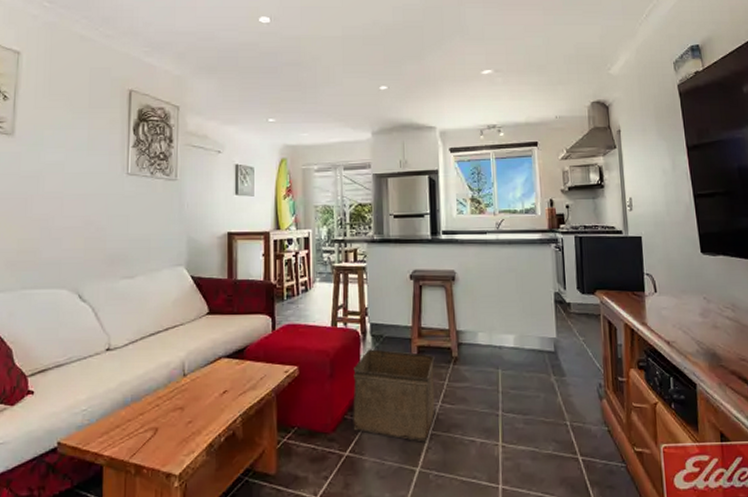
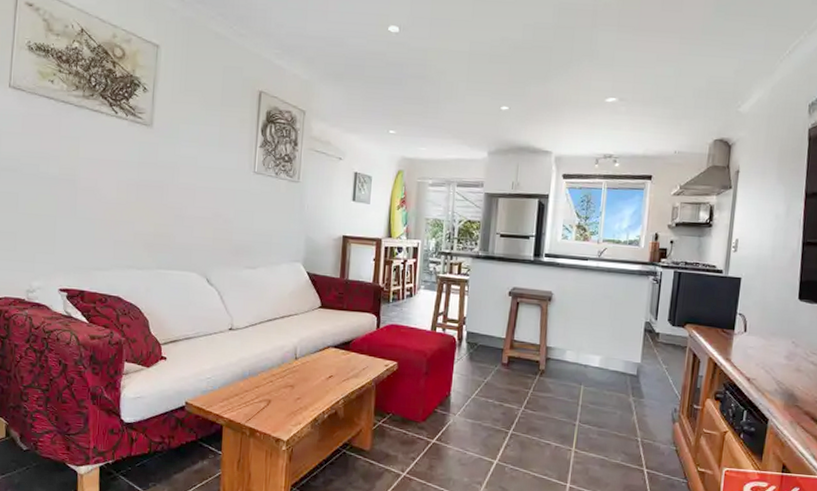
storage bin: present [353,349,435,442] -> none [442,354,523,440]

